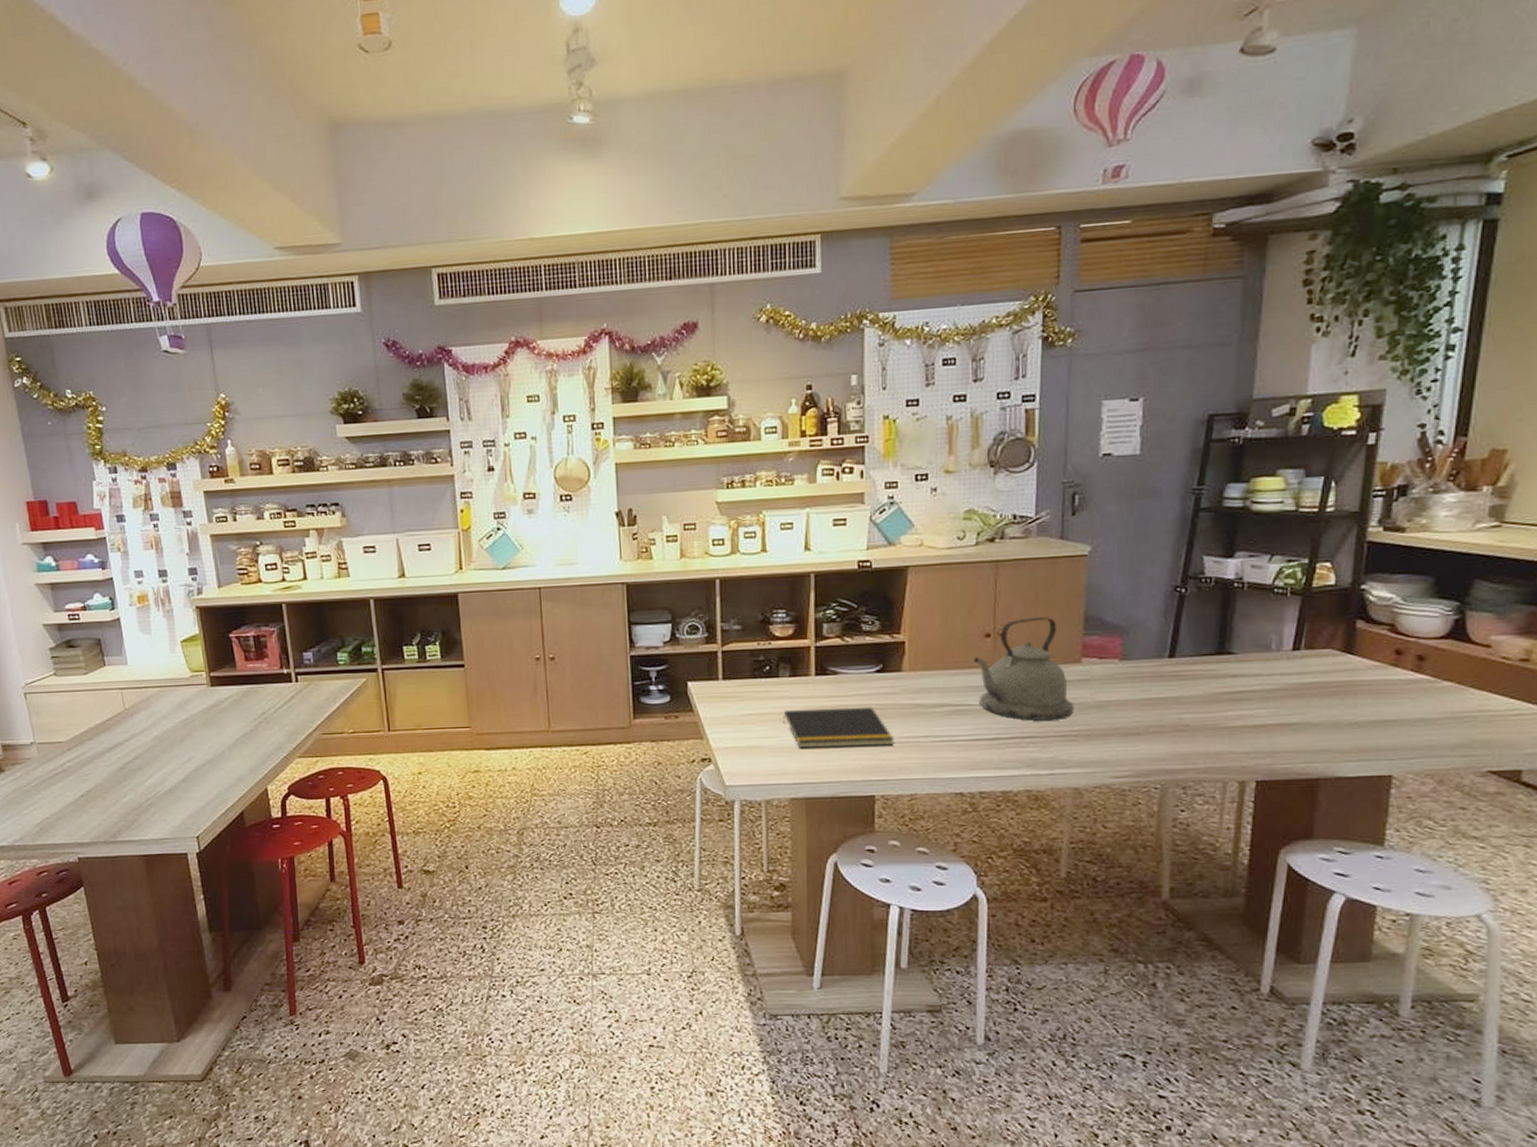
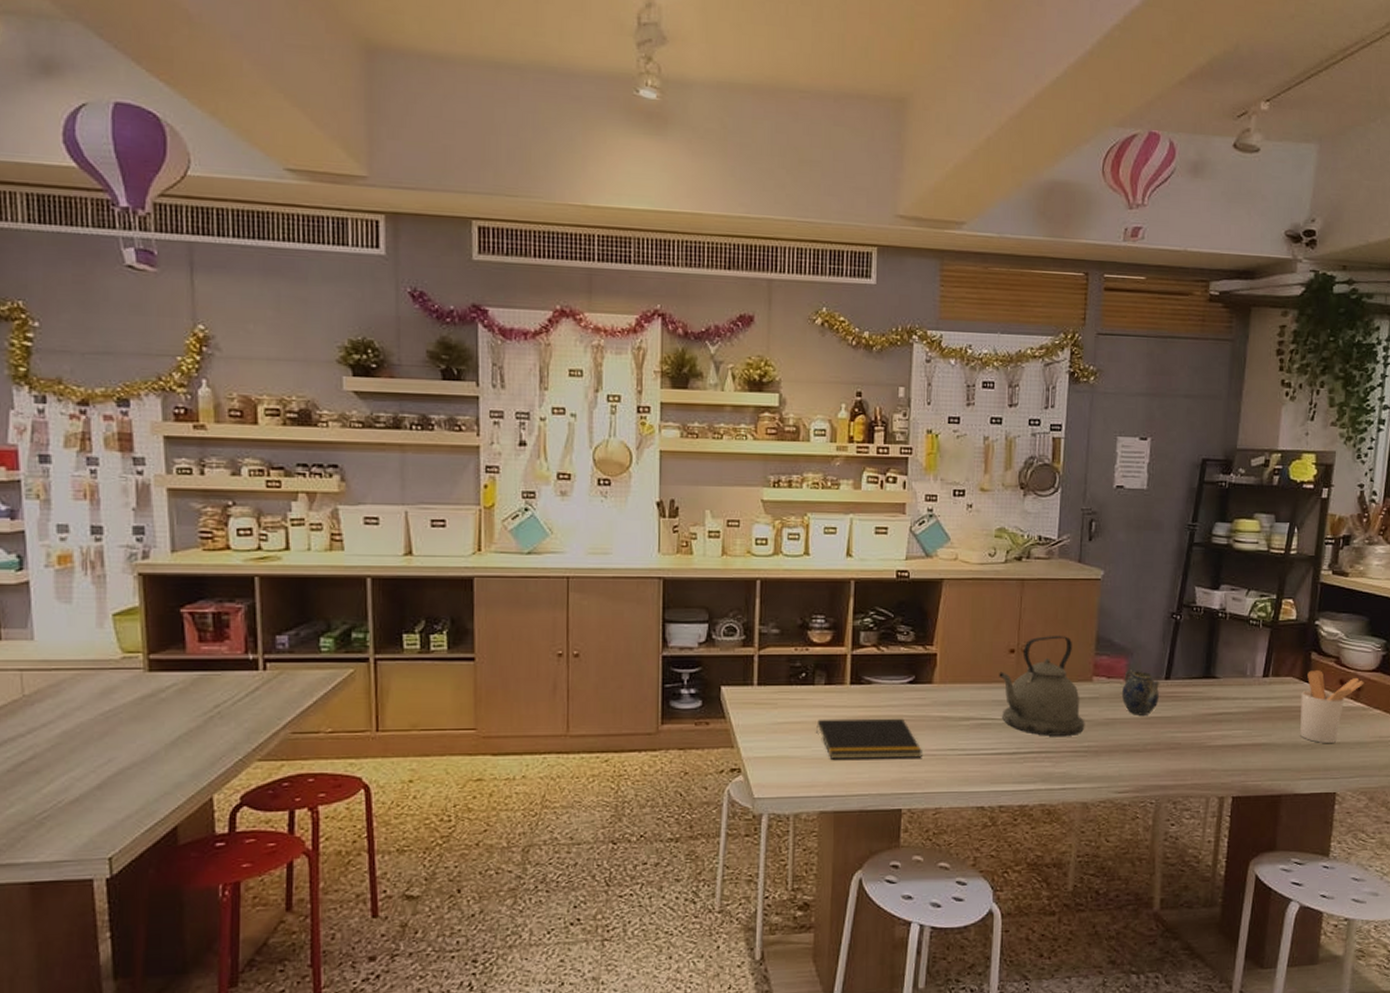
teapot: none [1116,649,1163,697] -> present [1121,670,1160,715]
utensil holder: none [1343,640,1429,721] -> present [1300,670,1364,743]

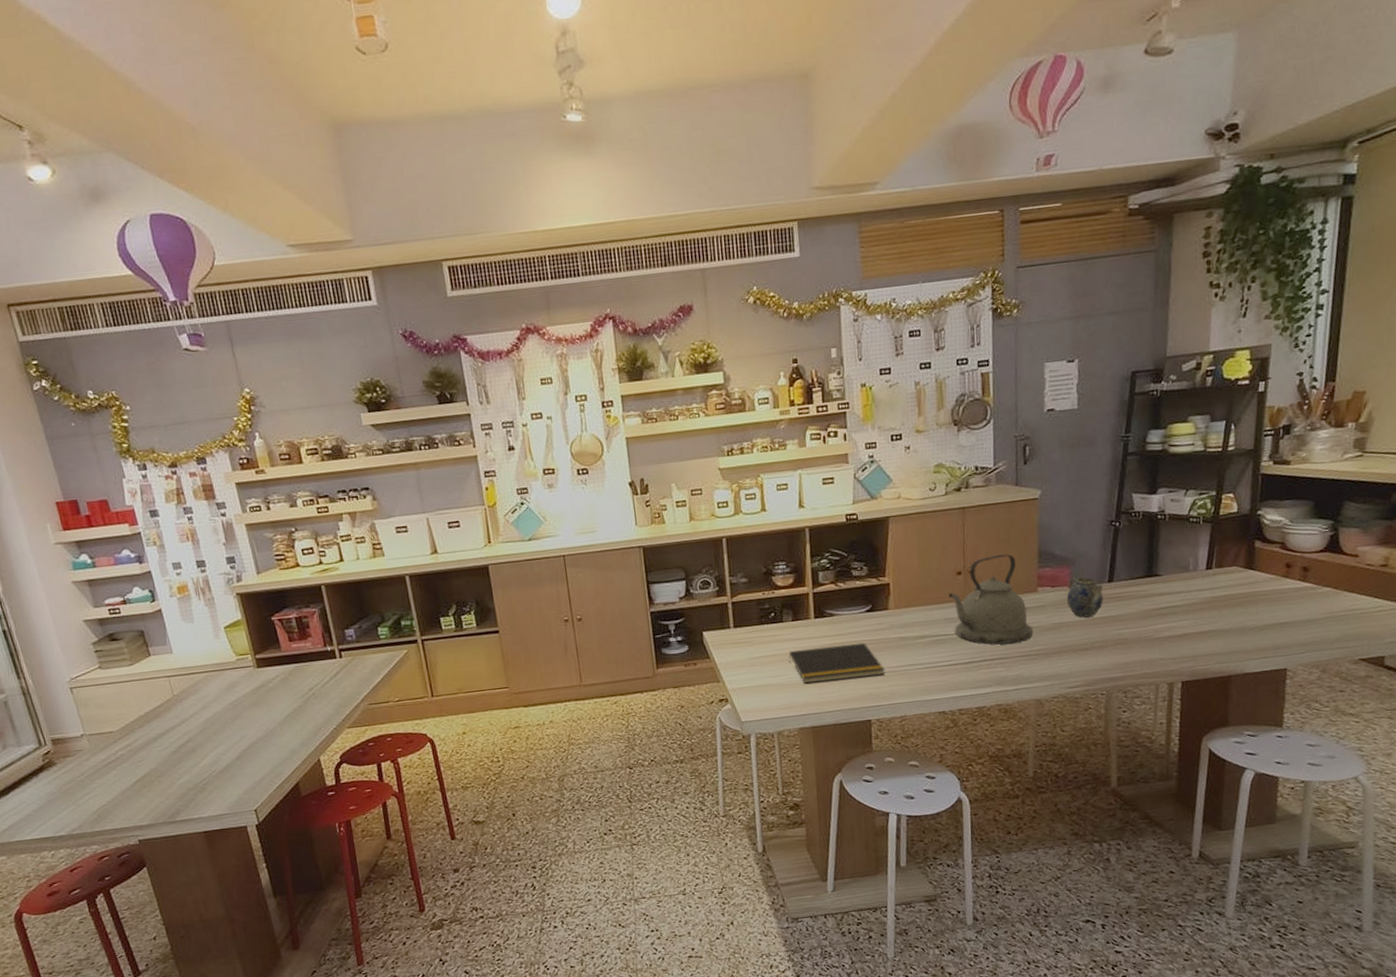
utensil holder: present [1300,670,1364,743] -> none [1246,557,1312,625]

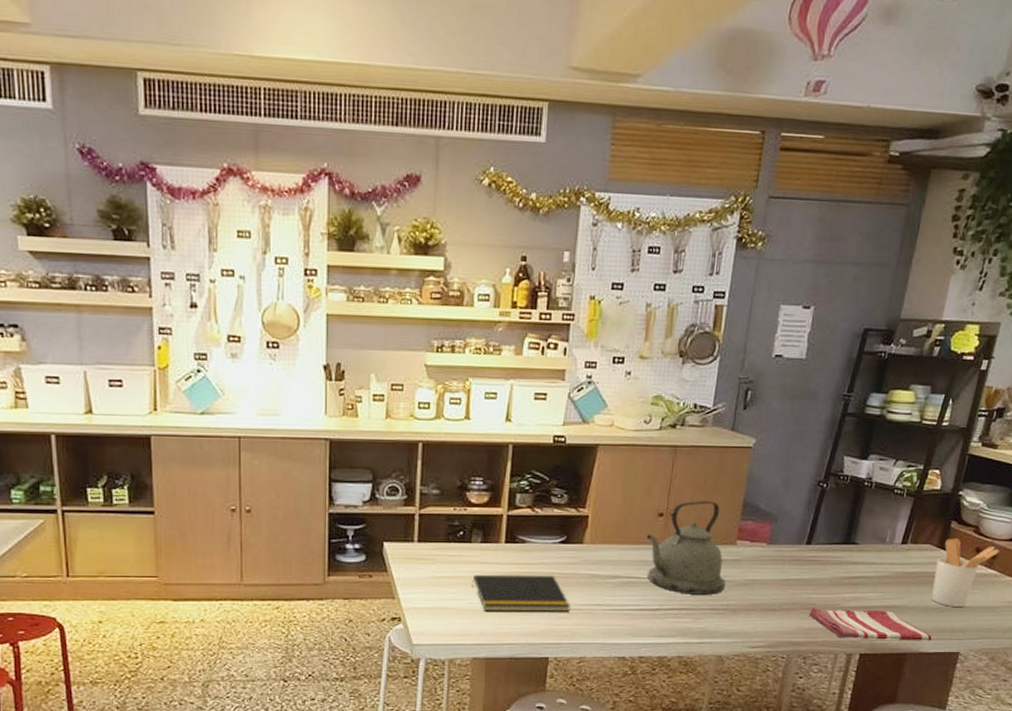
teapot: present [1066,577,1104,618] -> none [763,534,801,577]
dish towel: none [1122,636,1255,669] -> present [808,607,932,641]
utensil holder: none [1246,557,1312,625] -> present [931,538,1000,607]

